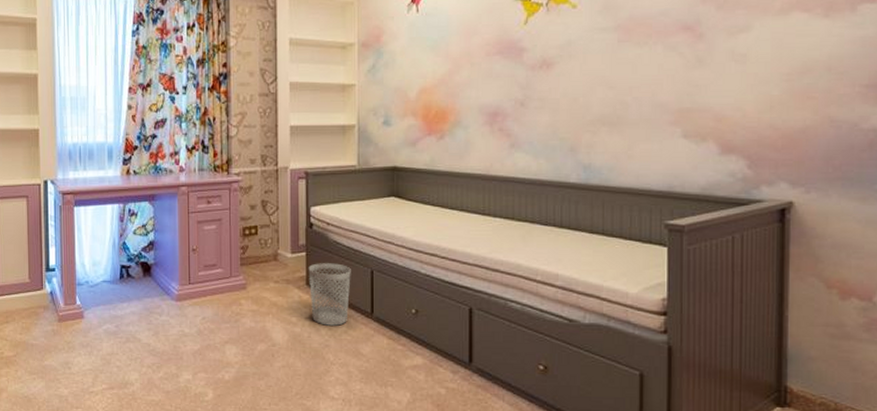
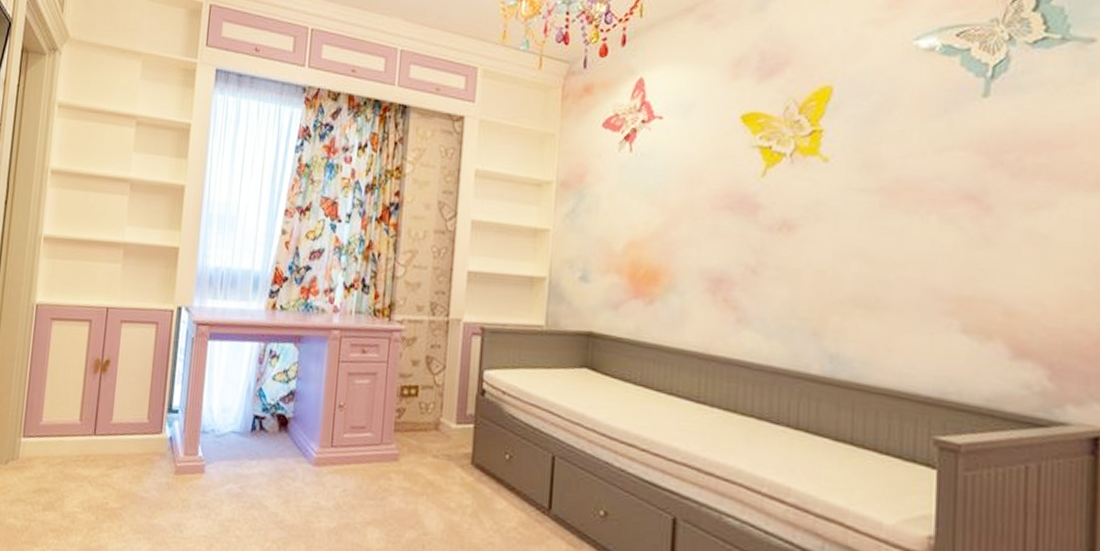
wastebasket: present [308,263,351,326] -> none [475,439,528,520]

